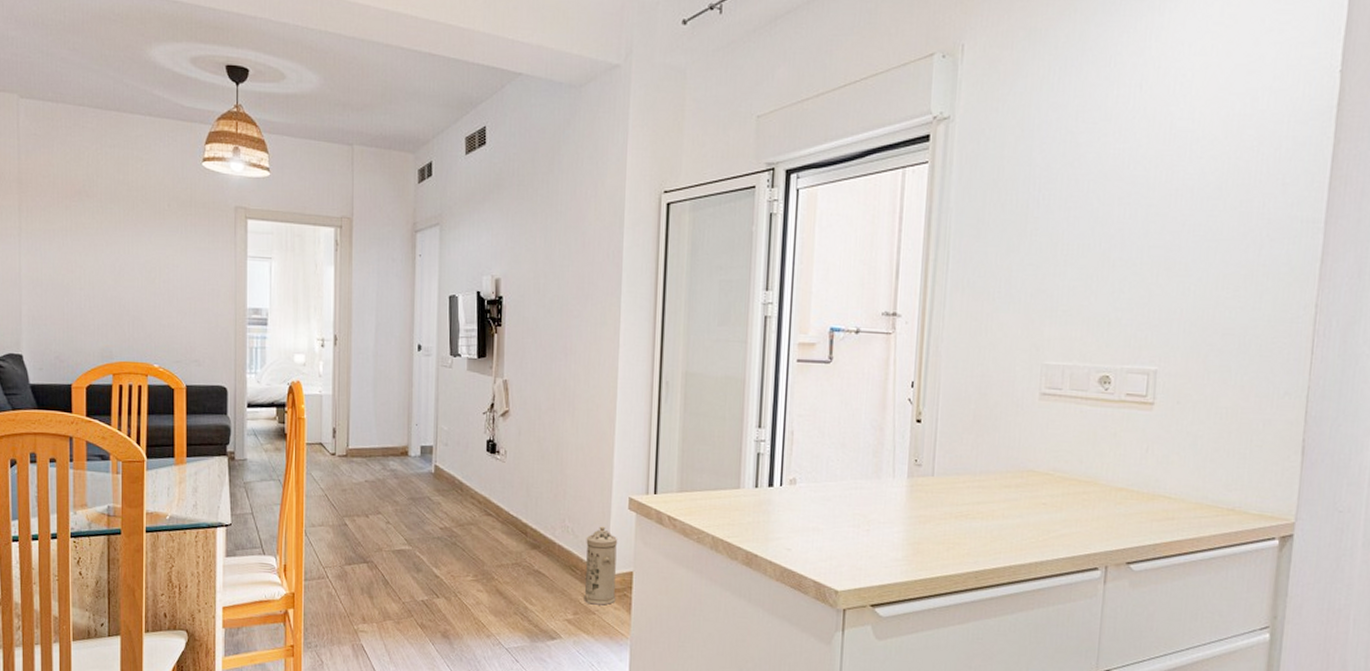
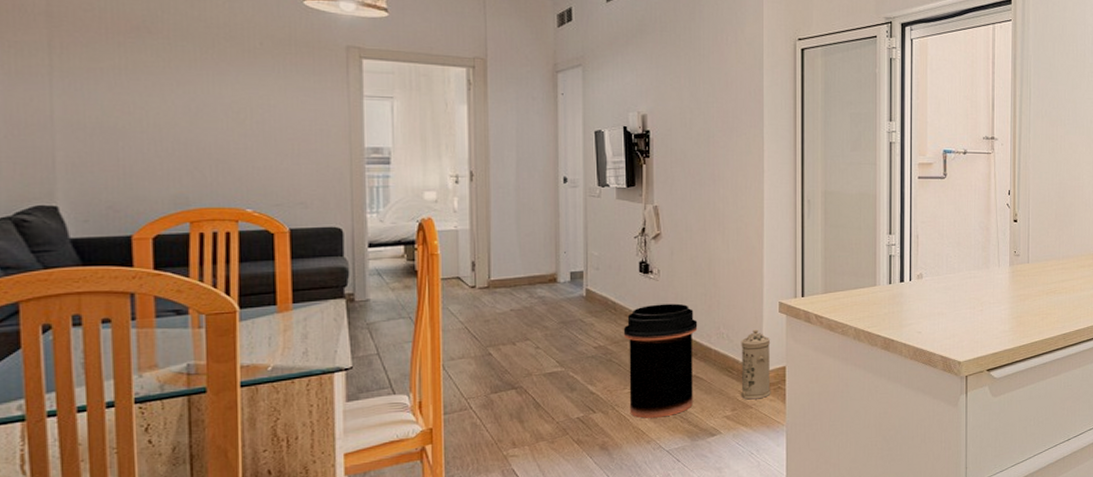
trash can: none [468,488,543,612] -> present [623,303,698,419]

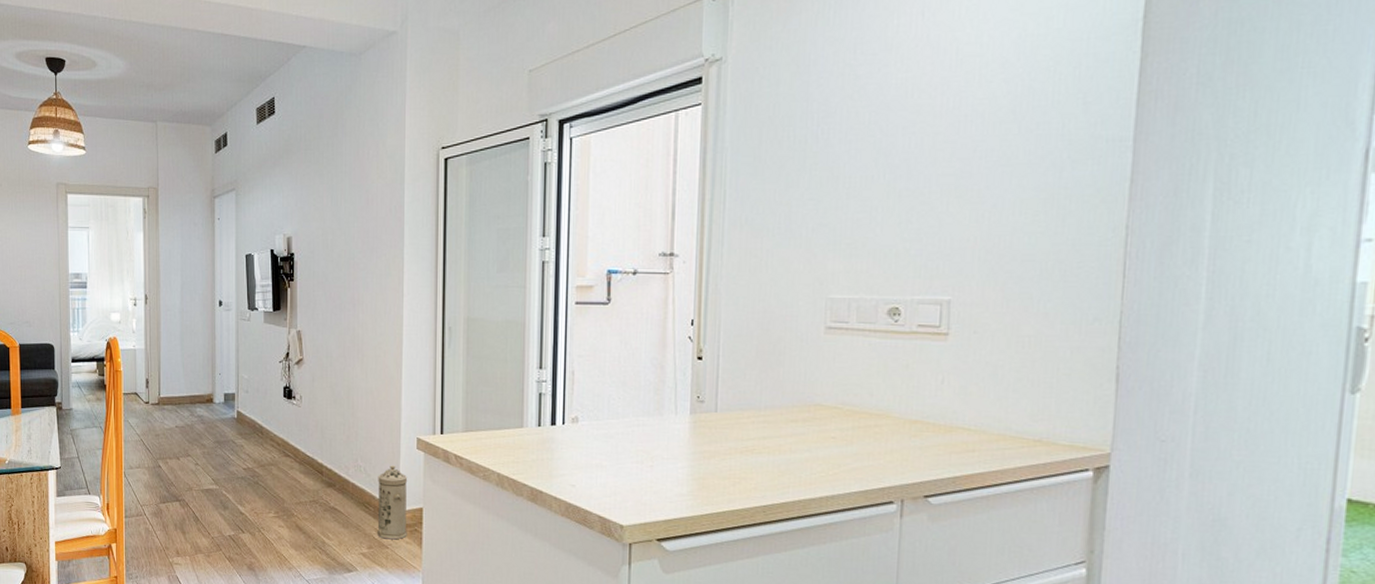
trash can: present [623,303,698,419] -> none [268,430,336,546]

